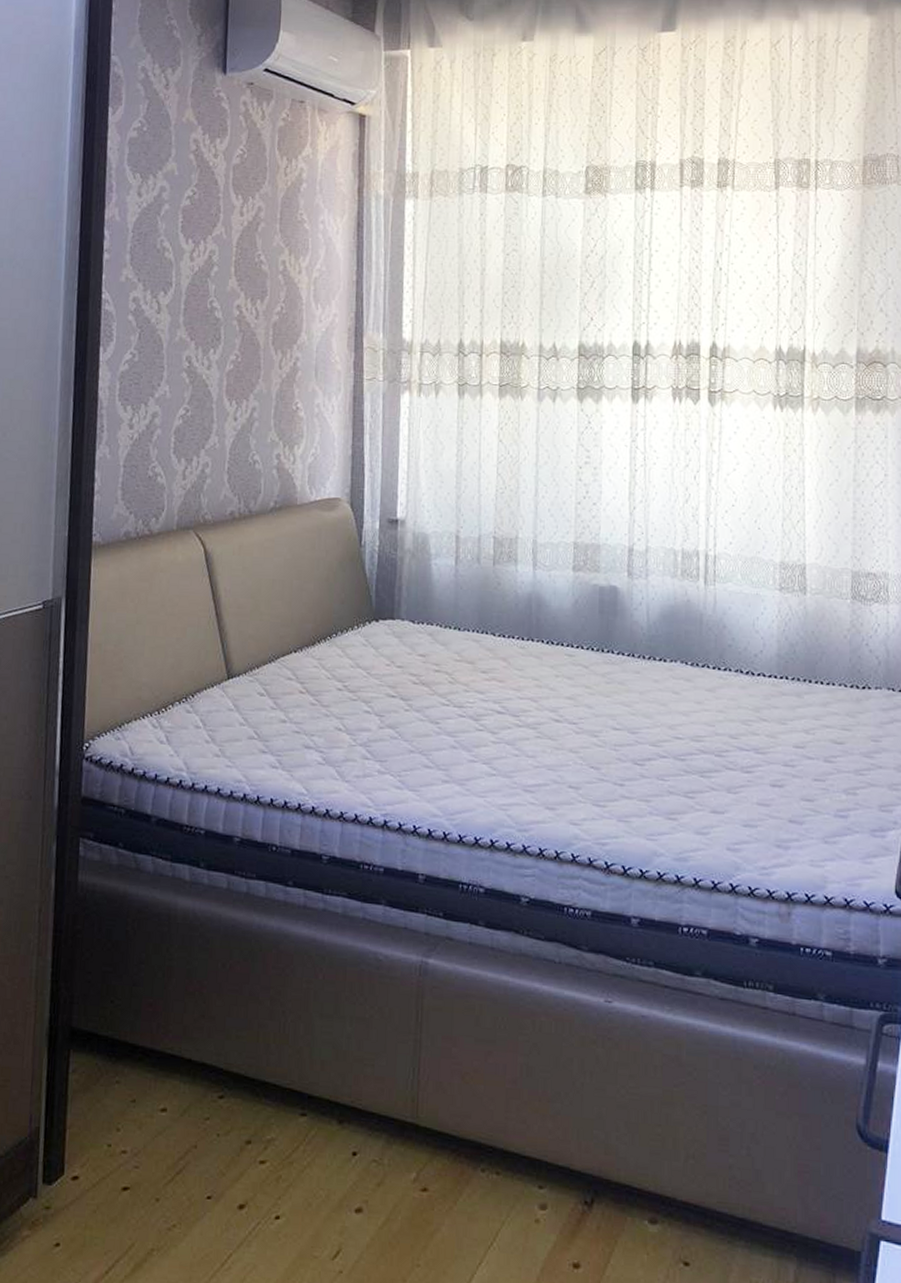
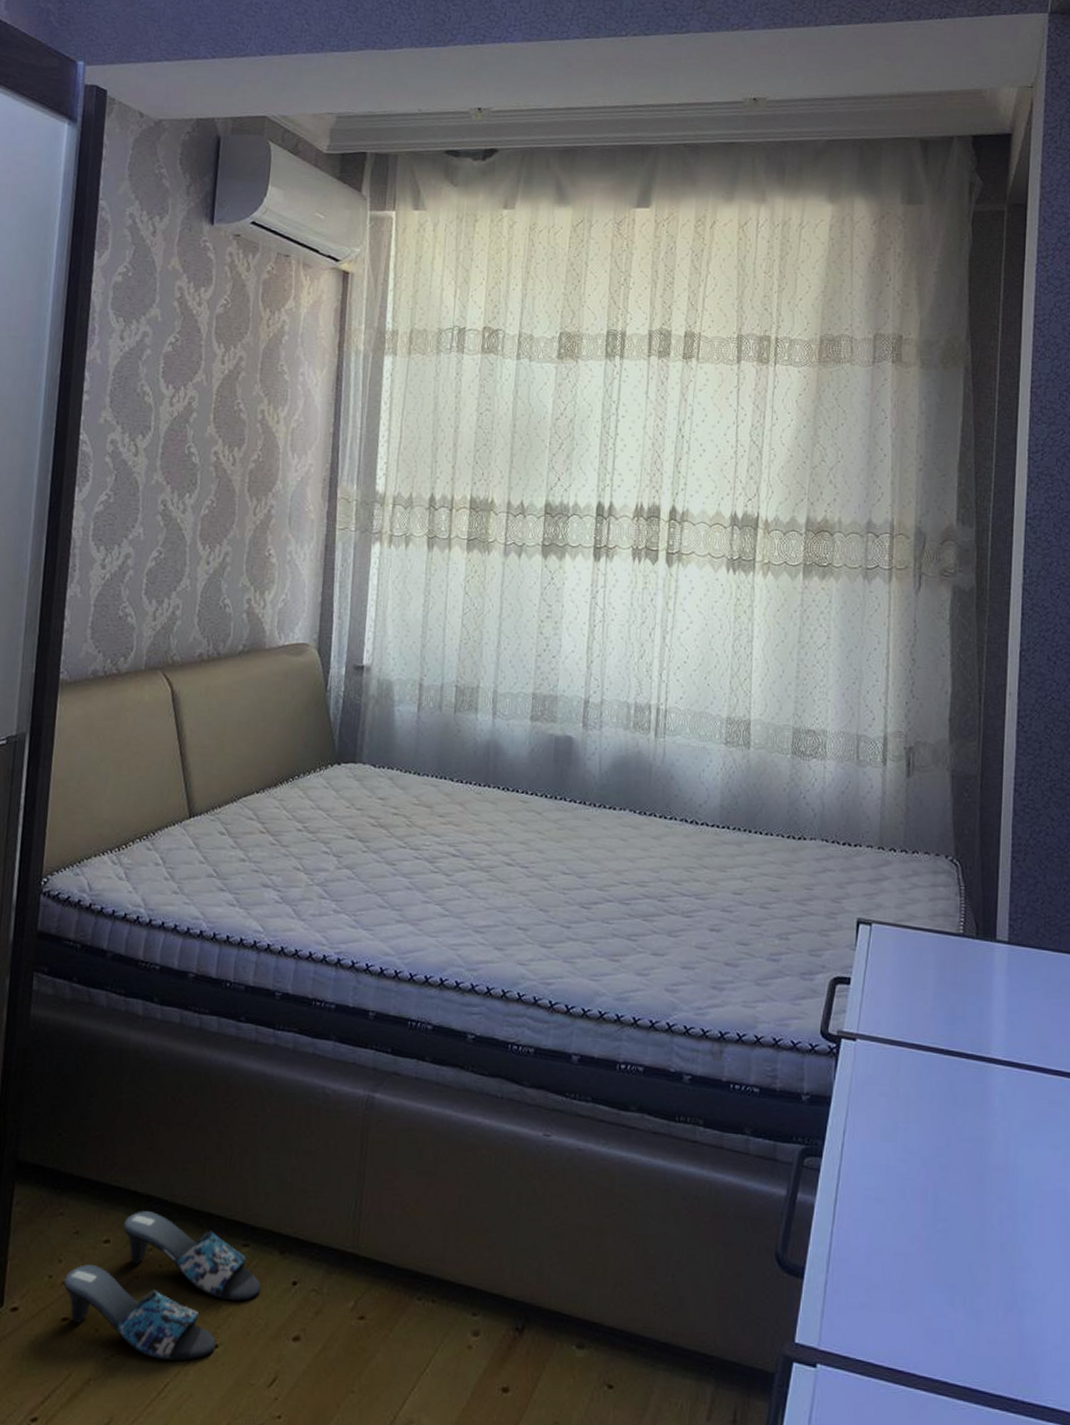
slippers: none [123,1079,321,1232] -> present [64,1211,262,1361]

